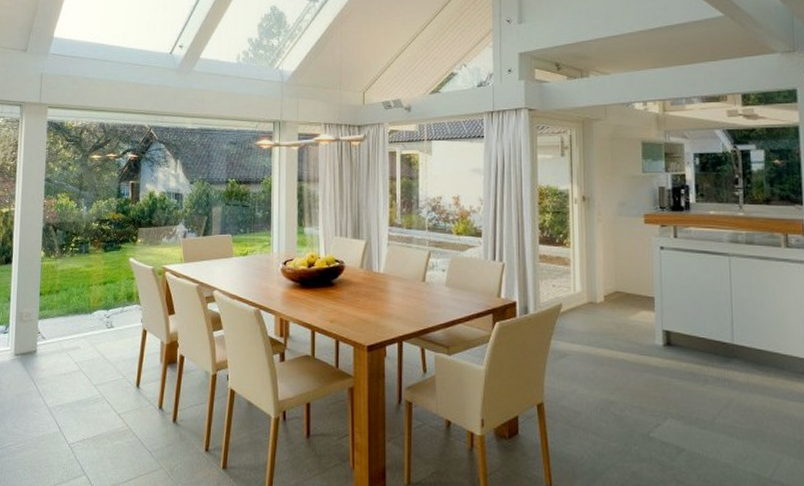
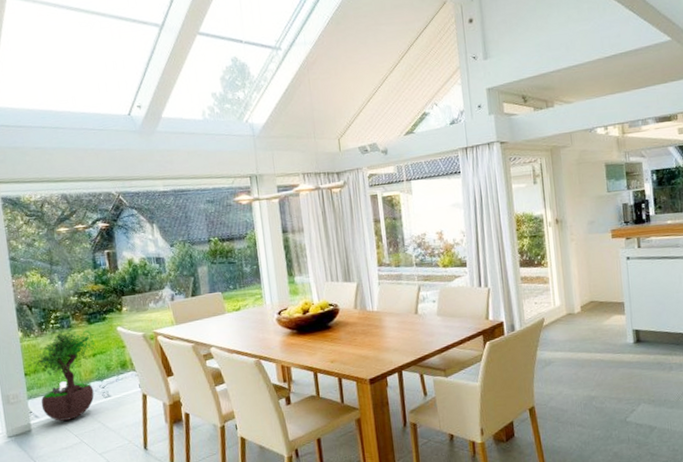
potted tree: none [44,253,109,346] -> present [28,328,96,421]

